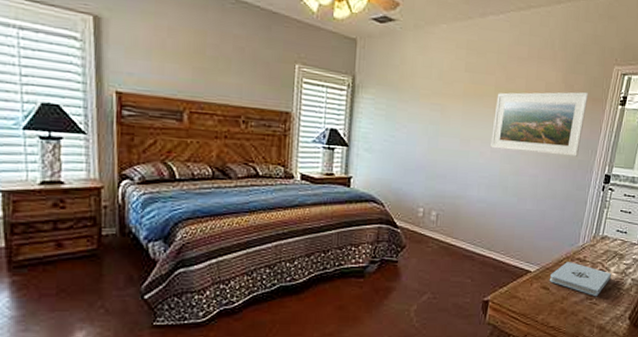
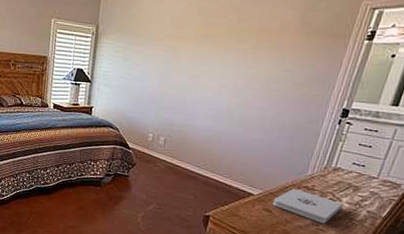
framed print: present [490,92,589,157] -> none [219,28,330,91]

